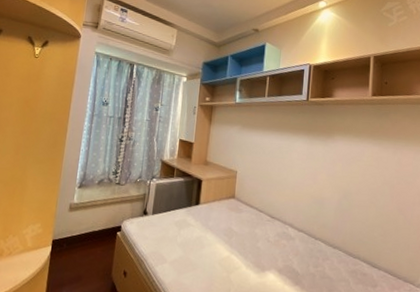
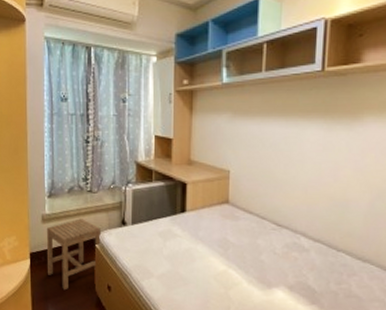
stool: none [66,208,124,277] -> present [46,218,101,291]

